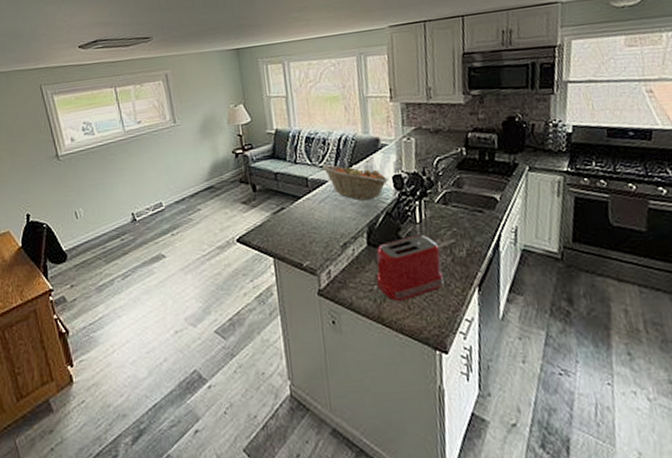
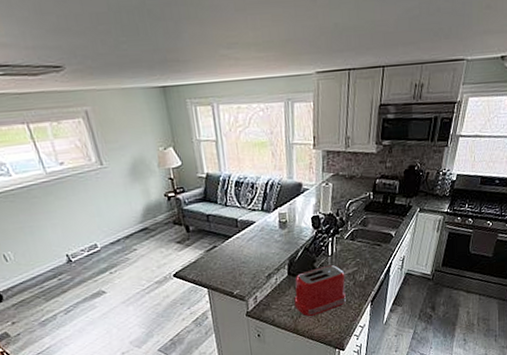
fruit basket: present [321,165,388,201] -> none [250,207,308,239]

